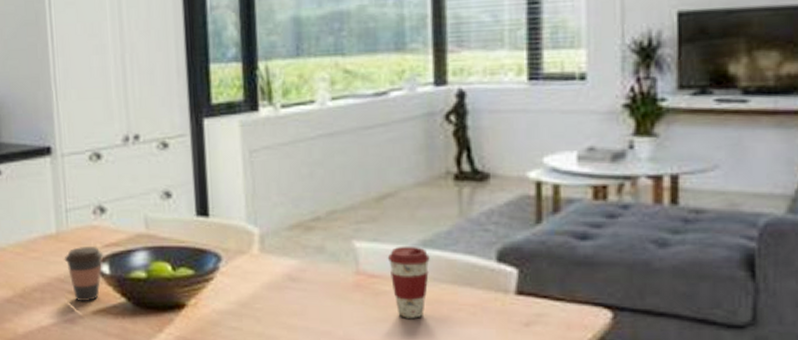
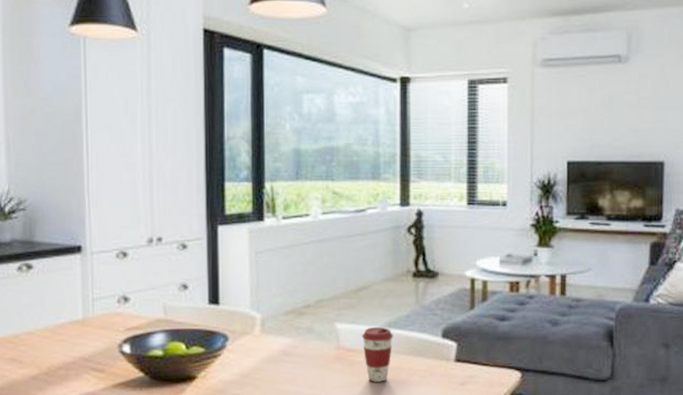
coffee cup: present [64,247,104,301] -> none [89,330,126,377]

